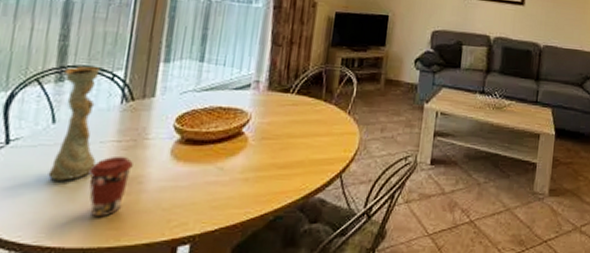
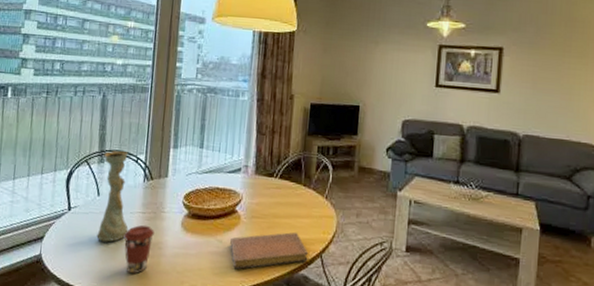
notebook: none [233,152,327,199] -> present [230,232,309,269]

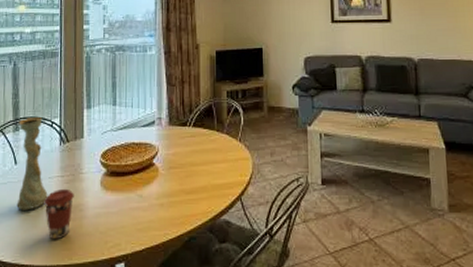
notebook: present [230,232,309,269] -> none [150,178,228,222]

